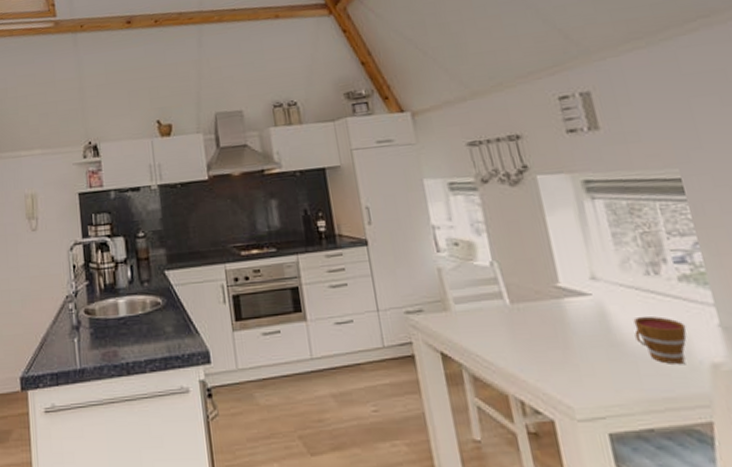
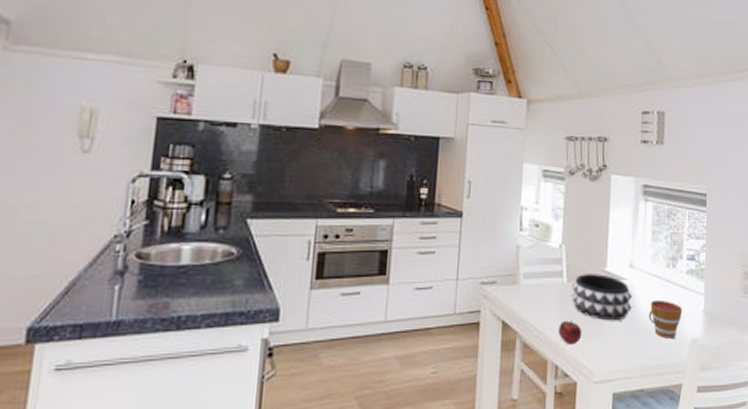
fruit: none [512,347,547,376] -> present [558,320,582,345]
decorative bowl: none [516,291,608,346] -> present [571,274,632,321]

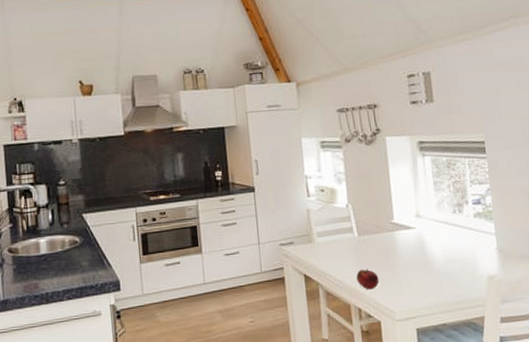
decorative bowl: present [571,274,632,321] -> none [362,226,424,266]
cup: present [649,299,683,339] -> none [441,243,475,277]

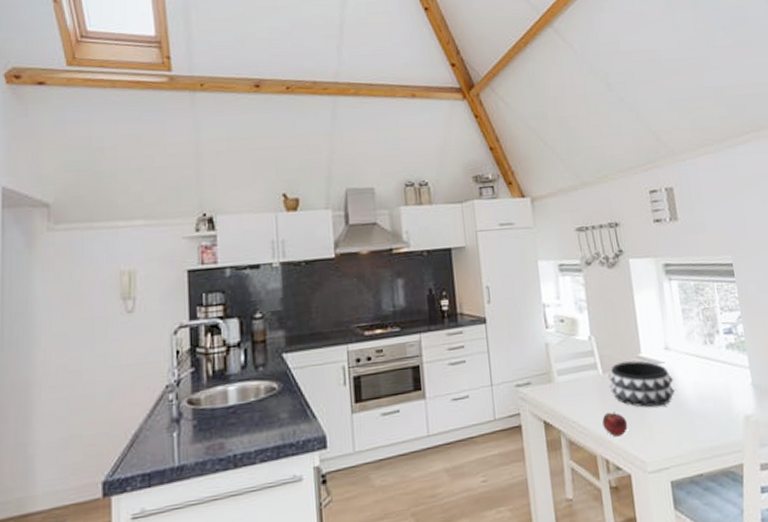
decorative bowl: none [362,226,424,266] -> present [607,360,675,407]

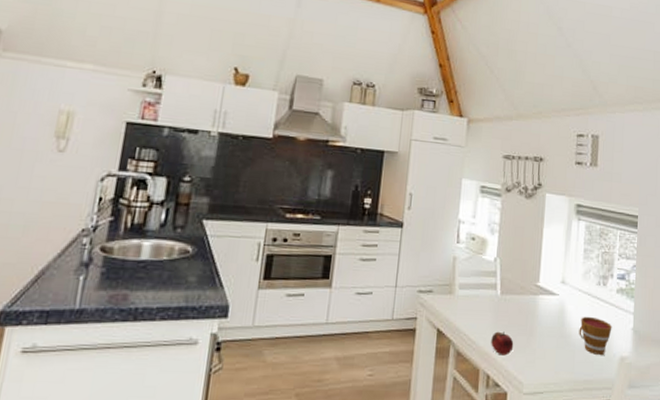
decorative bowl: present [607,360,675,407] -> none [504,287,563,335]
cup: none [693,379,730,418] -> present [579,316,612,355]

